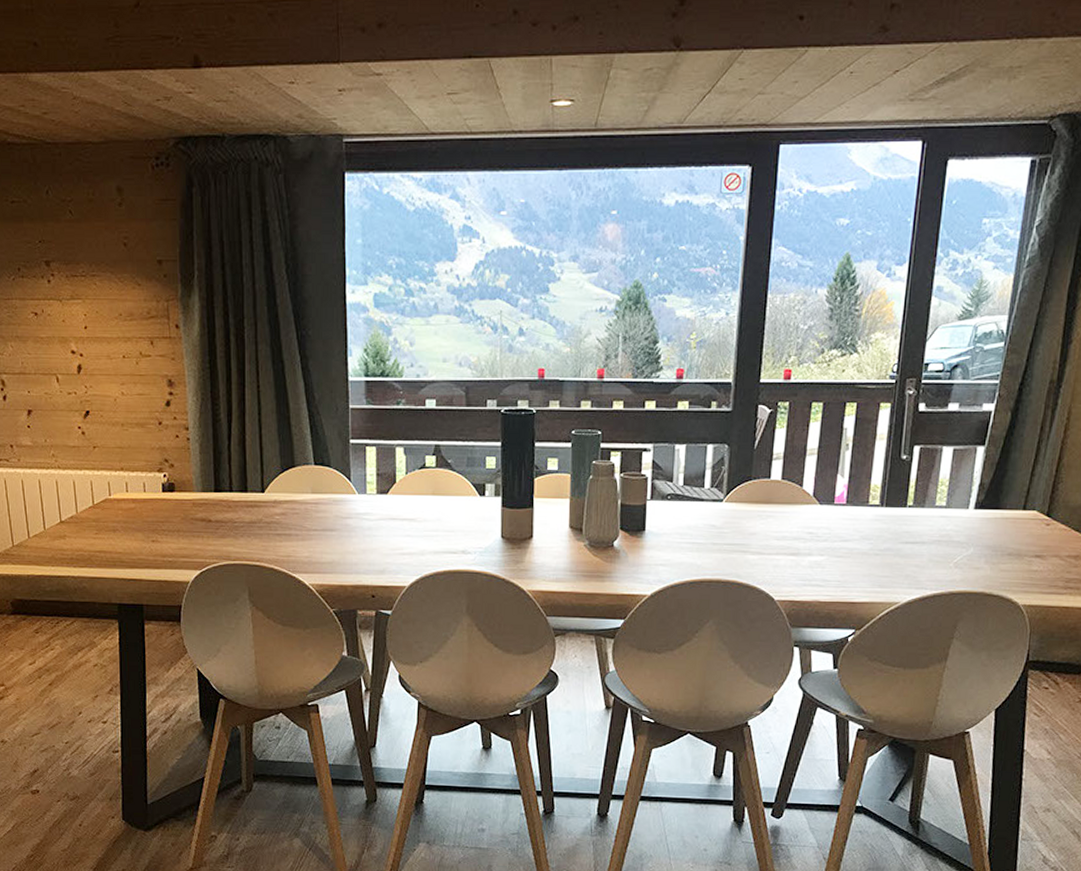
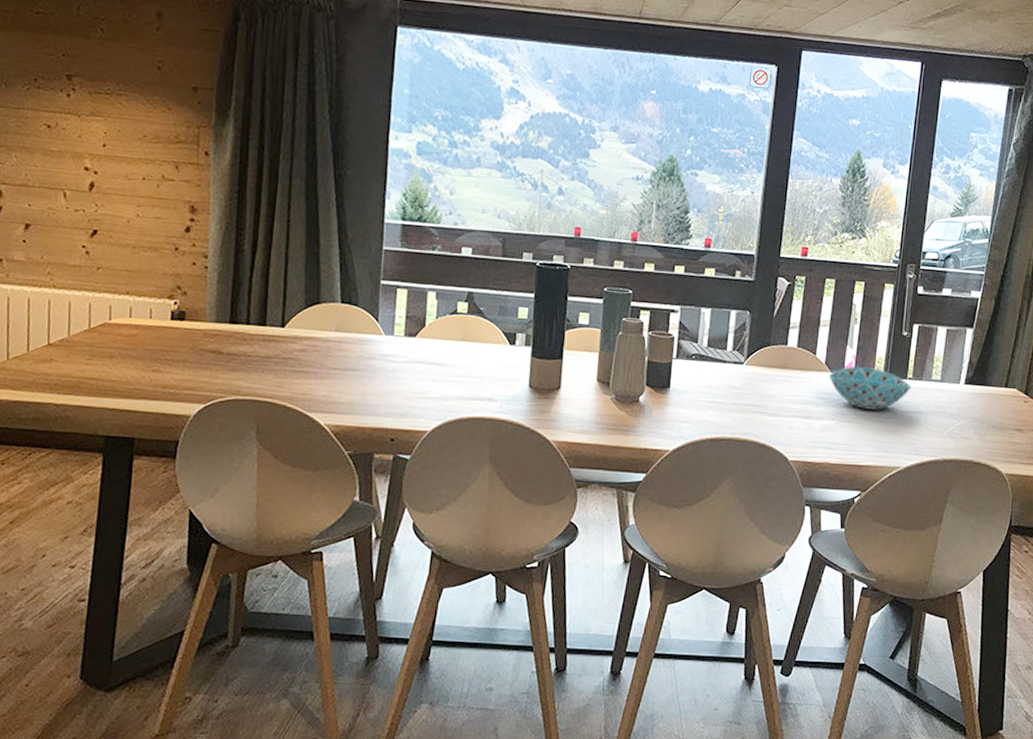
bowl: none [818,496,912,543] -> present [829,366,911,410]

